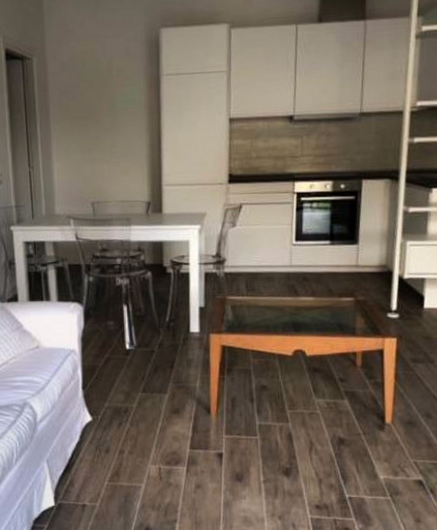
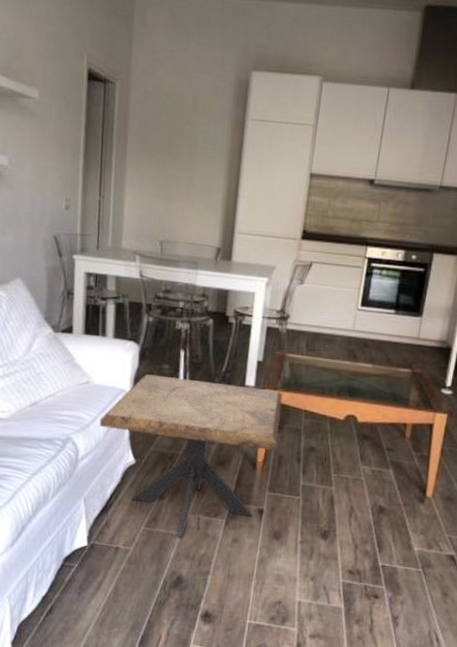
side table: none [53,332,229,488] -> present [99,374,283,537]

